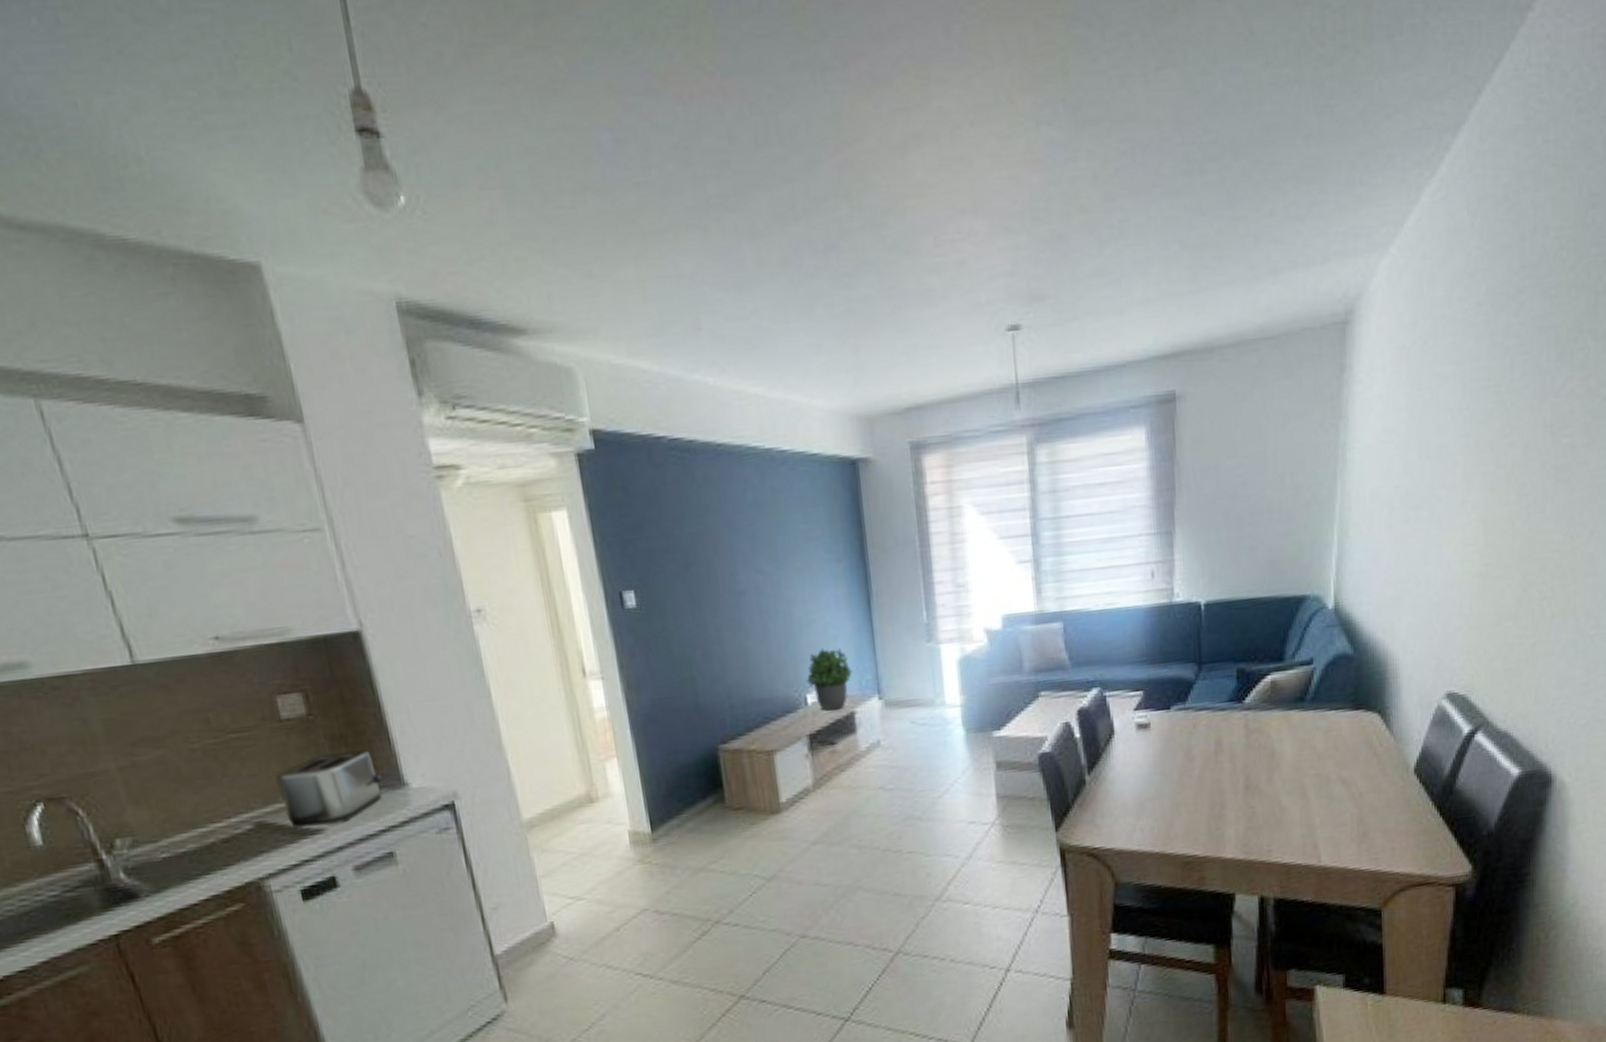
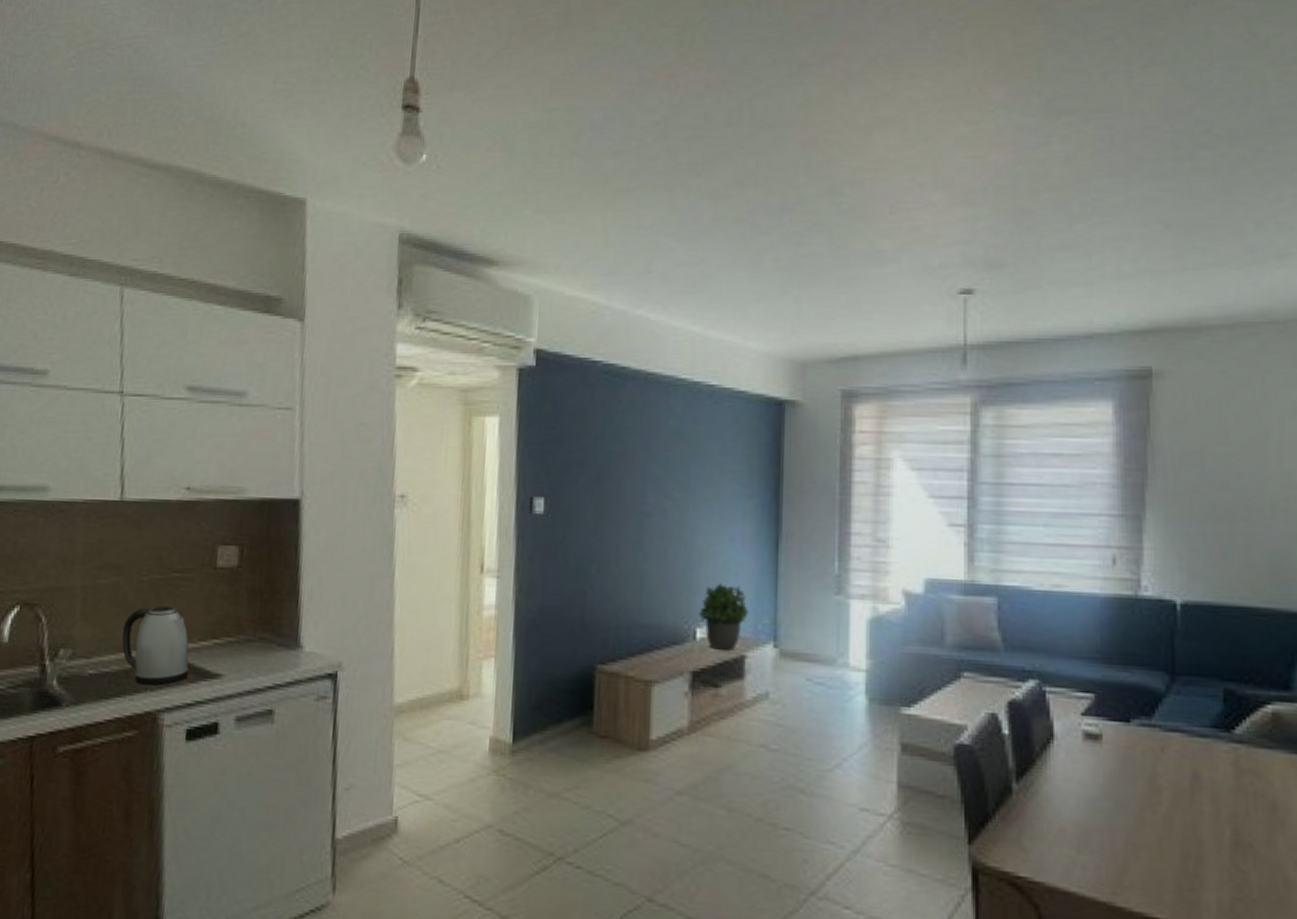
kettle: none [186,770,285,857] -> present [122,605,189,685]
toaster: present [275,750,383,829] -> none [196,605,283,672]

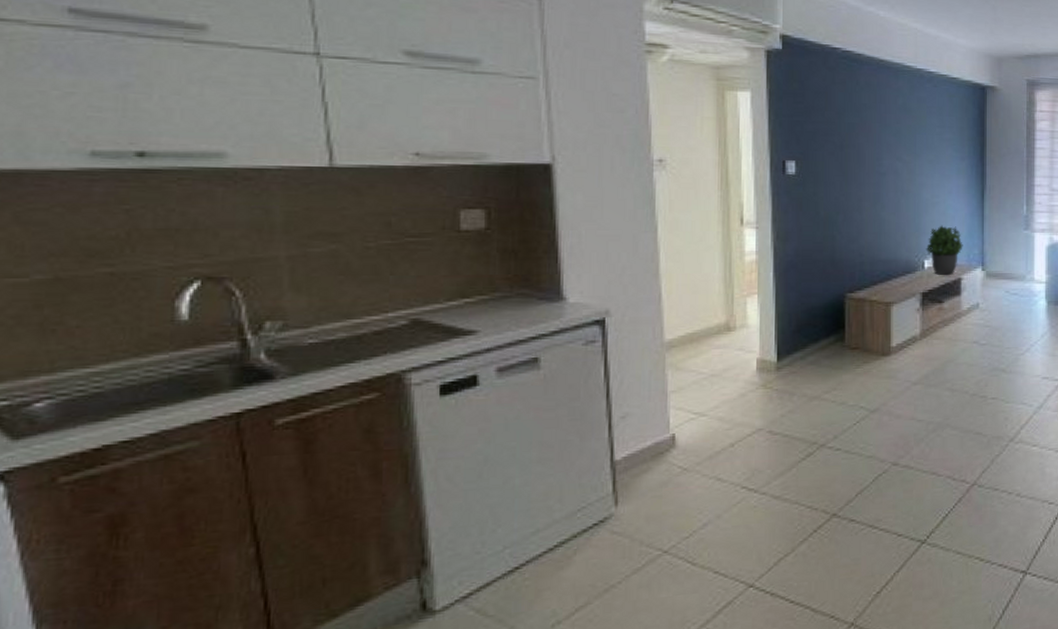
kettle: present [122,605,189,685] -> none [348,270,437,348]

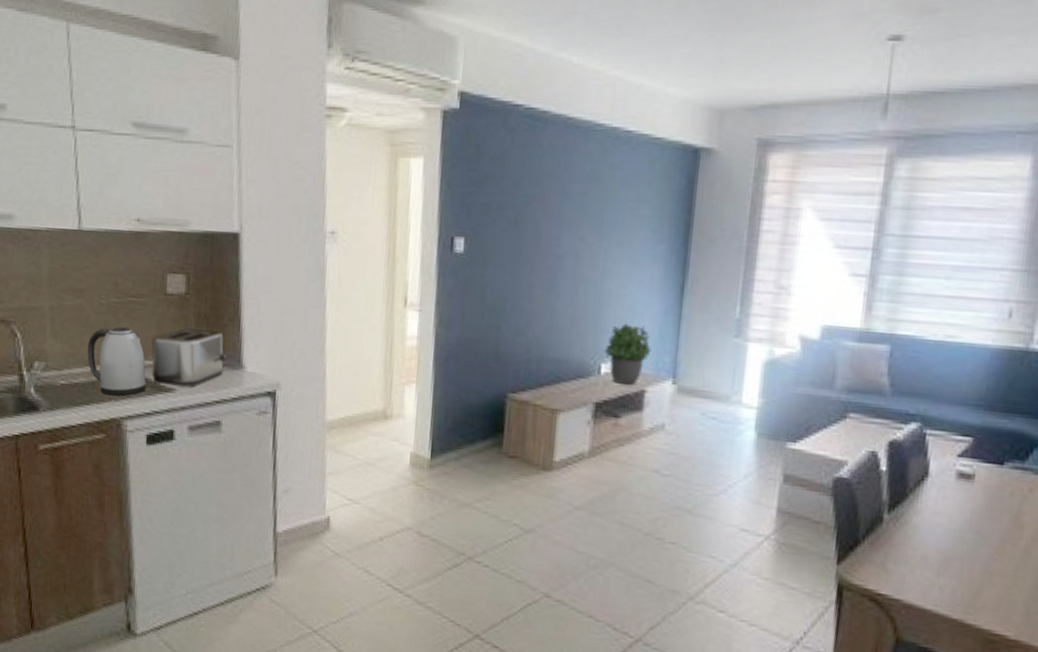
kettle: none [348,270,437,348] -> present [87,326,146,396]
toaster: none [441,265,543,329] -> present [151,328,227,388]

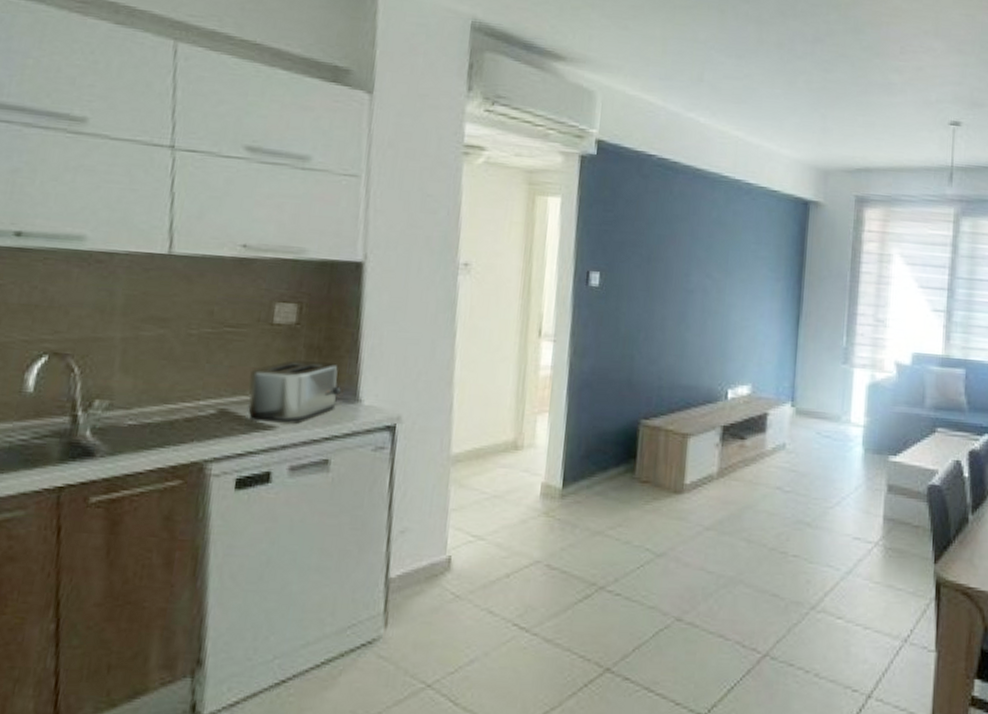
kettle: present [87,326,146,396] -> none [166,359,241,436]
potted plant: present [603,323,651,385] -> none [730,352,772,409]

